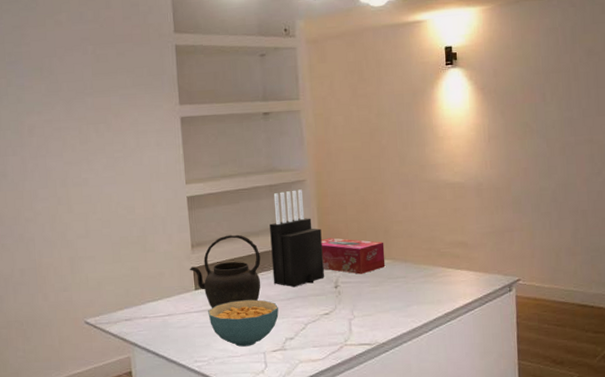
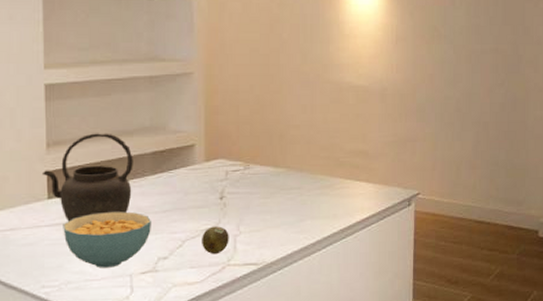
knife block: present [270,189,324,288] -> none [147,83,208,198]
tissue box: present [321,238,386,274] -> none [207,141,279,184]
fruit: none [321,311,345,336] -> present [202,226,229,255]

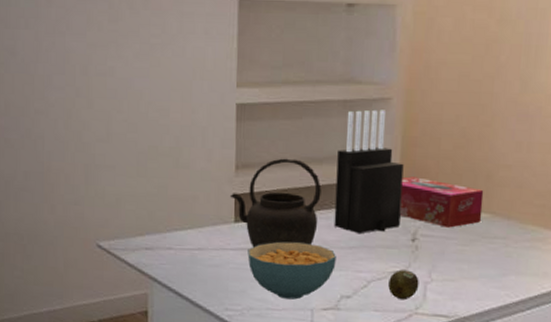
knife block: none [147,83,208,198] -> present [334,109,404,234]
tissue box: none [207,141,279,184] -> present [399,176,484,228]

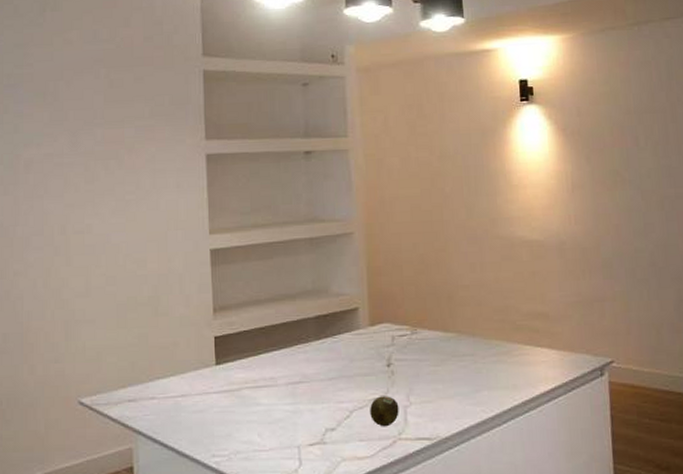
kettle: present [229,158,322,248] -> none [209,297,297,389]
cereal bowl: present [247,241,336,300] -> none [231,379,318,438]
knife block: present [334,109,404,234] -> none [309,244,374,365]
tissue box: present [399,176,484,228] -> none [371,304,449,350]

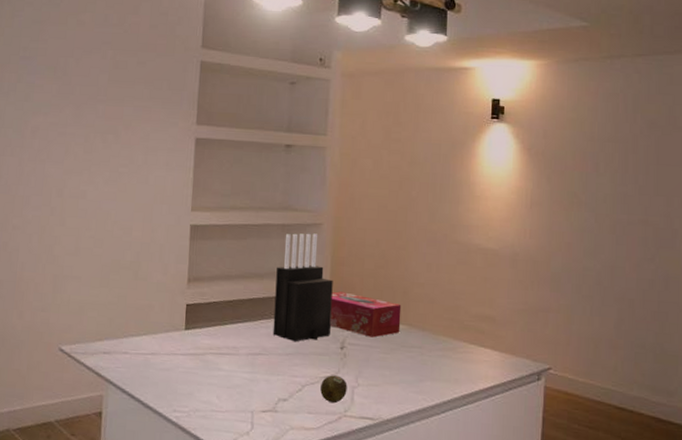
knife block: none [309,244,374,365] -> present [272,233,333,342]
tissue box: none [371,304,449,350] -> present [329,291,402,338]

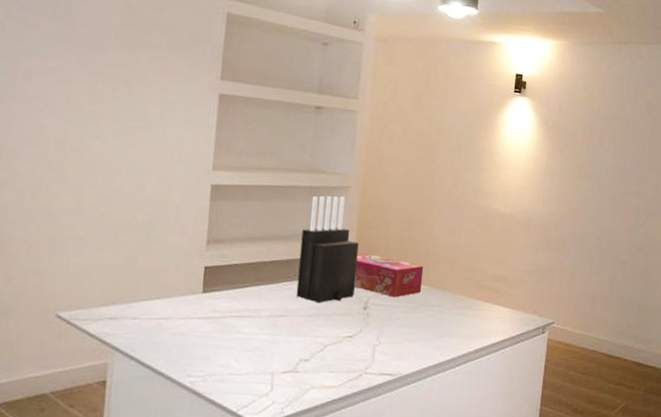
fruit: present [320,375,347,404] -> none [342,334,369,362]

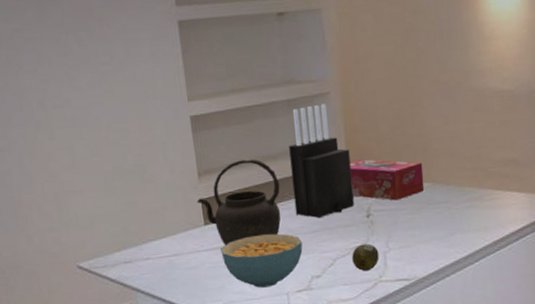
kettle: none [199,235,287,317] -> present [196,159,281,246]
cereal bowl: none [213,310,297,364] -> present [220,234,303,288]
fruit: none [342,334,369,362] -> present [352,243,379,272]

